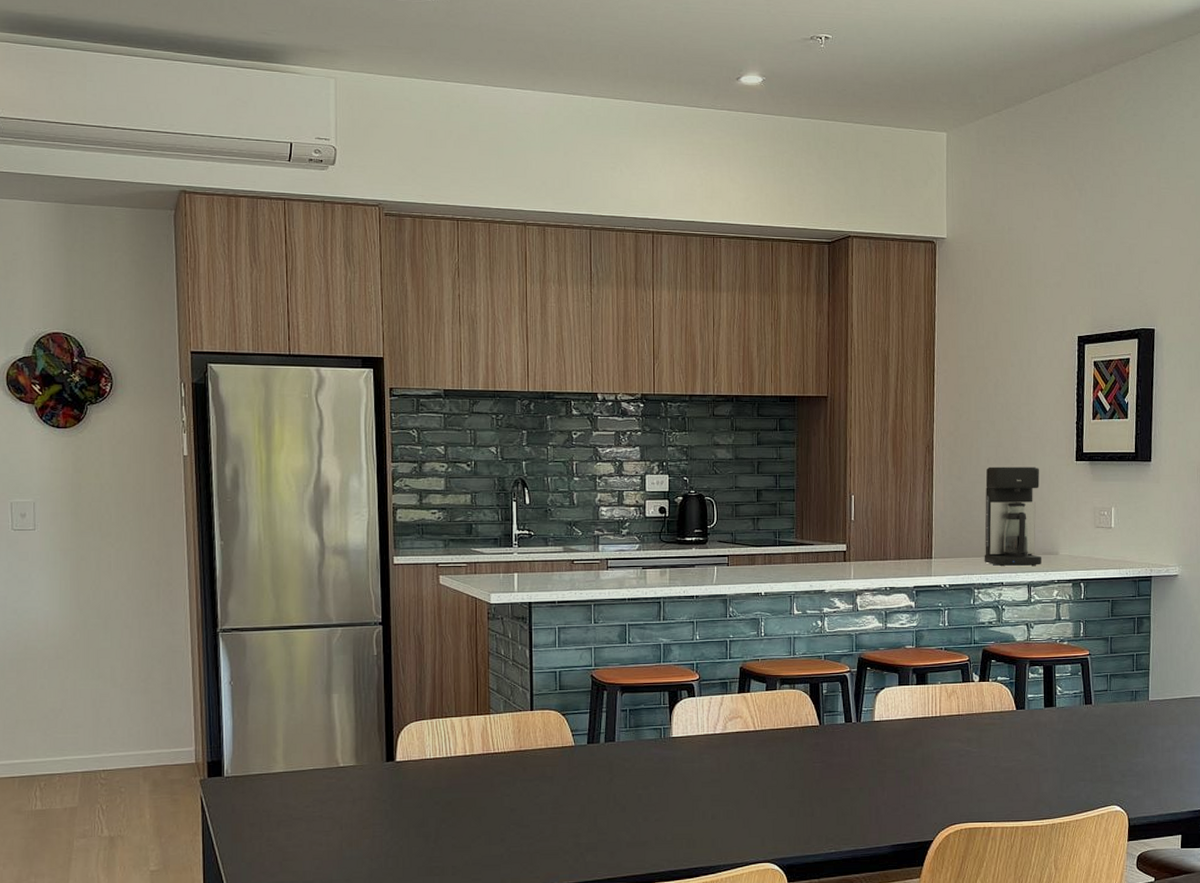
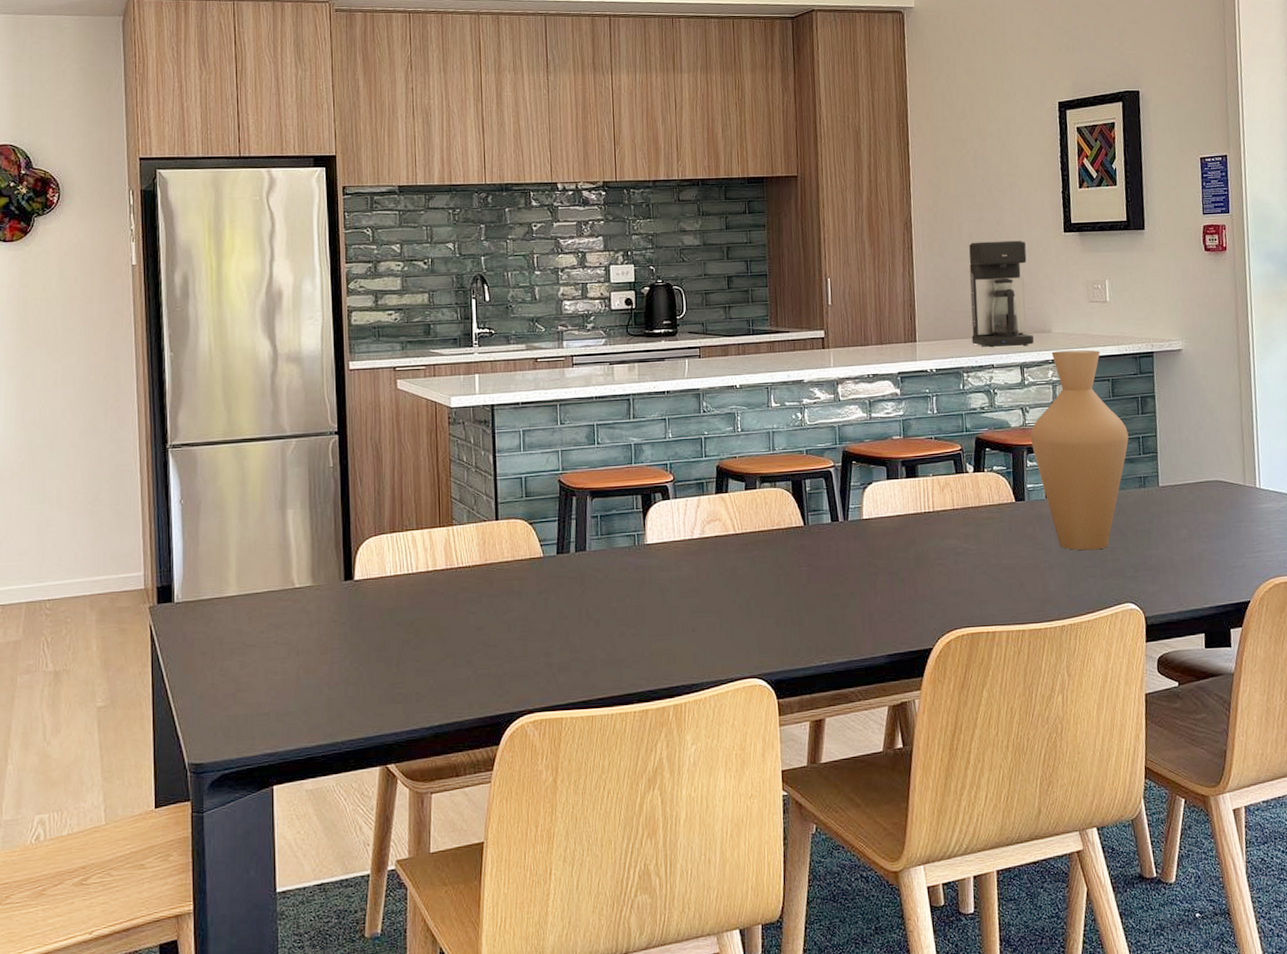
vase: none [1033,572,1124,757] -> present [1030,350,1129,551]

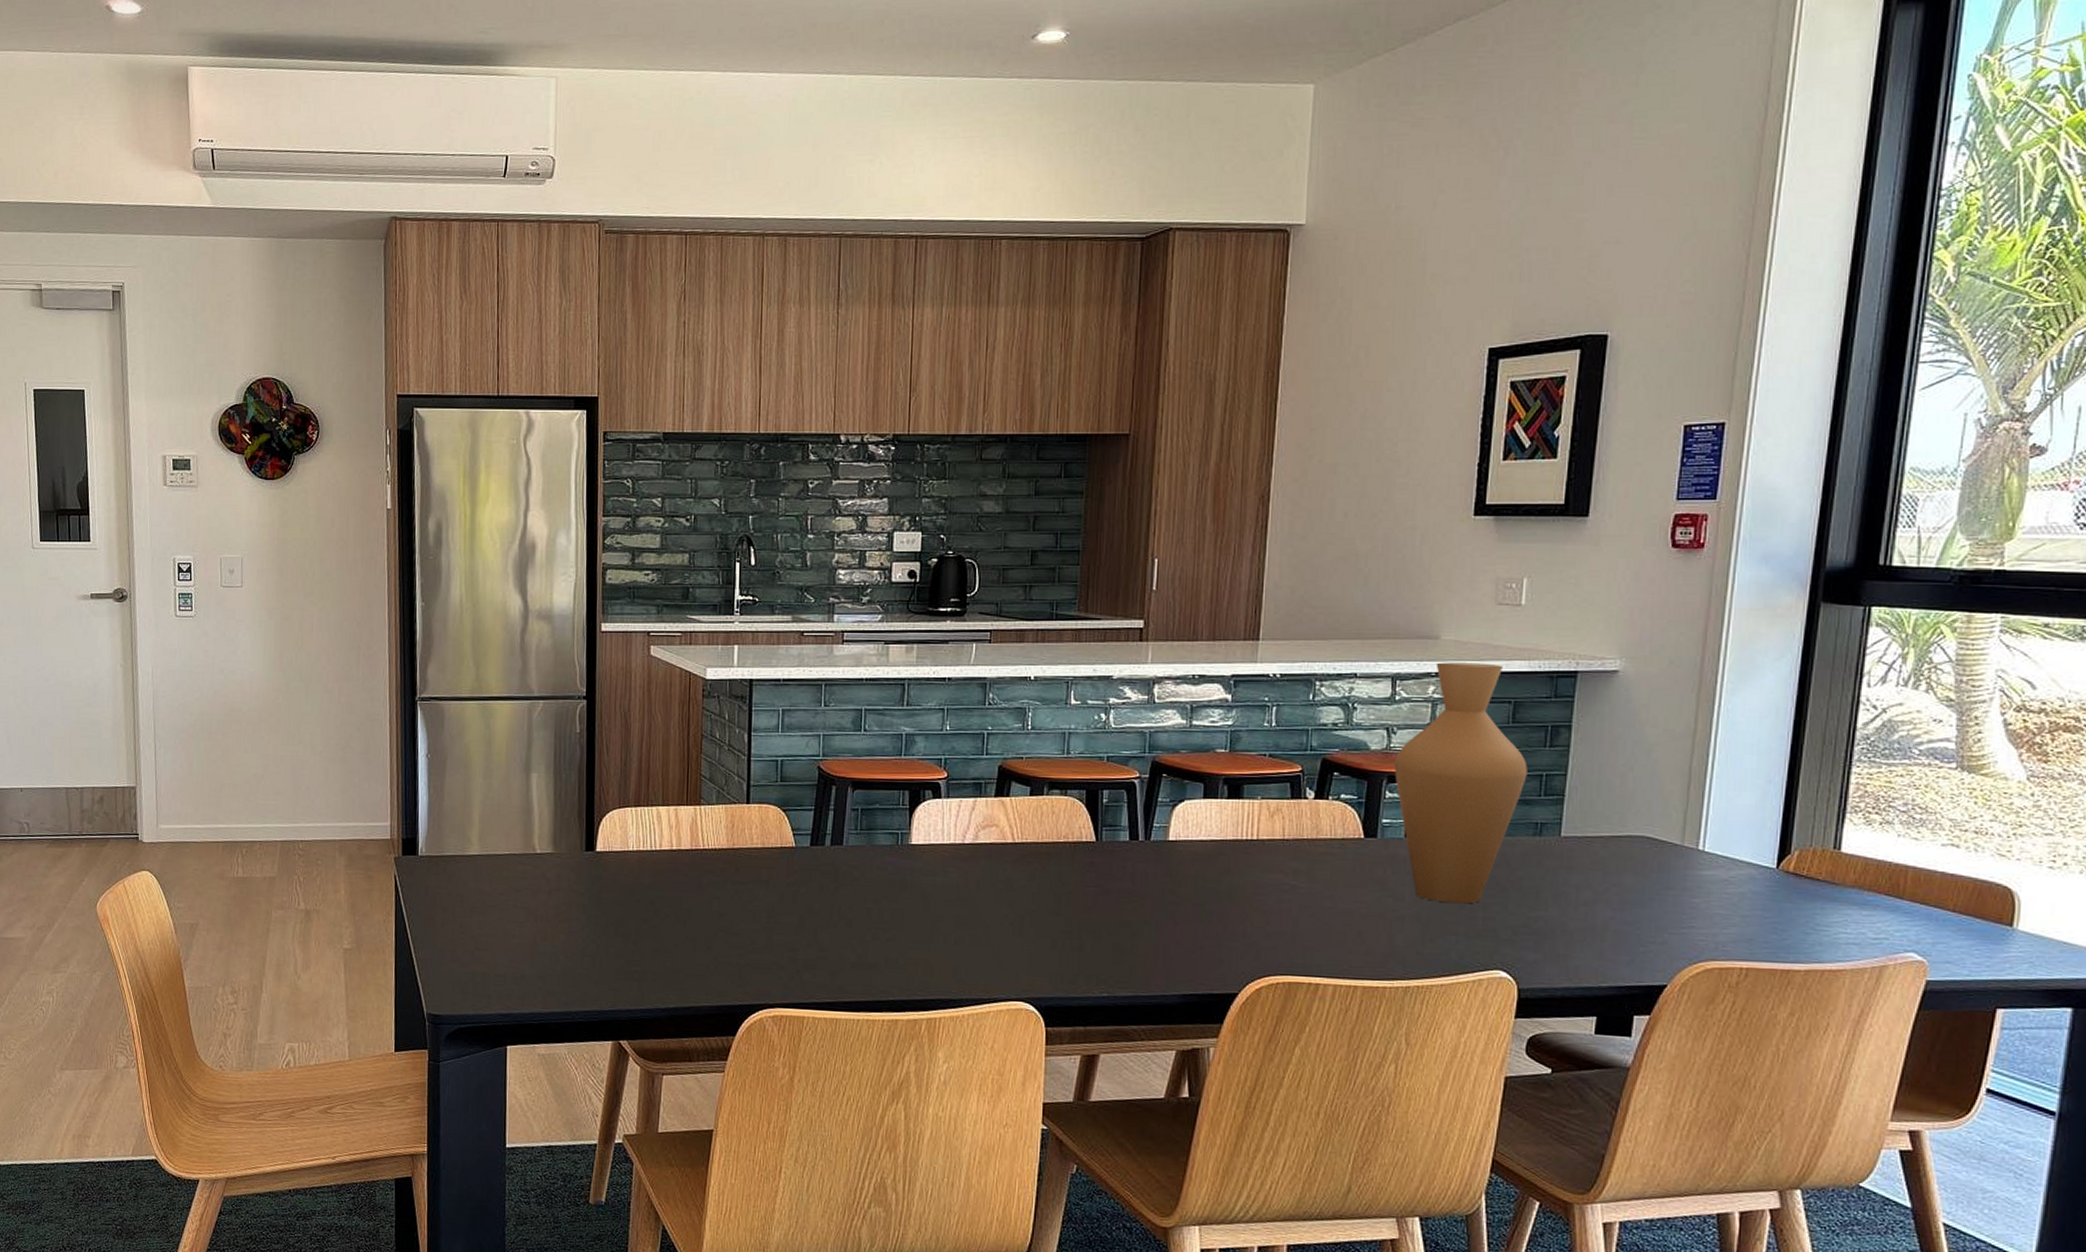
coffee maker: present [969,240,1034,348] -> none [1331,523,1419,653]

